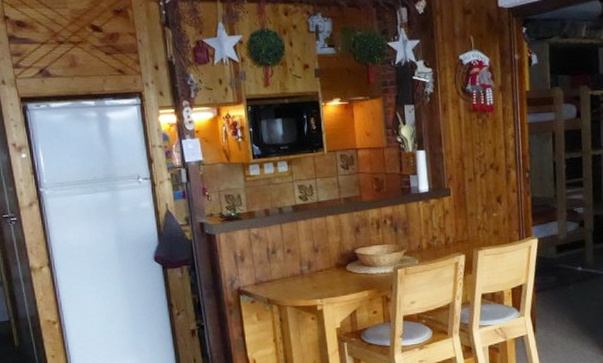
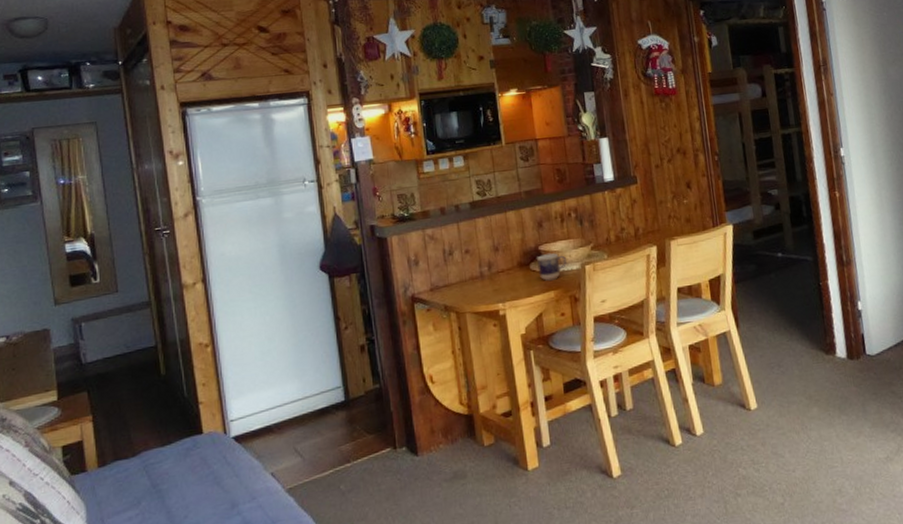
cup: none [352,257,380,281] -> present [536,253,567,281]

